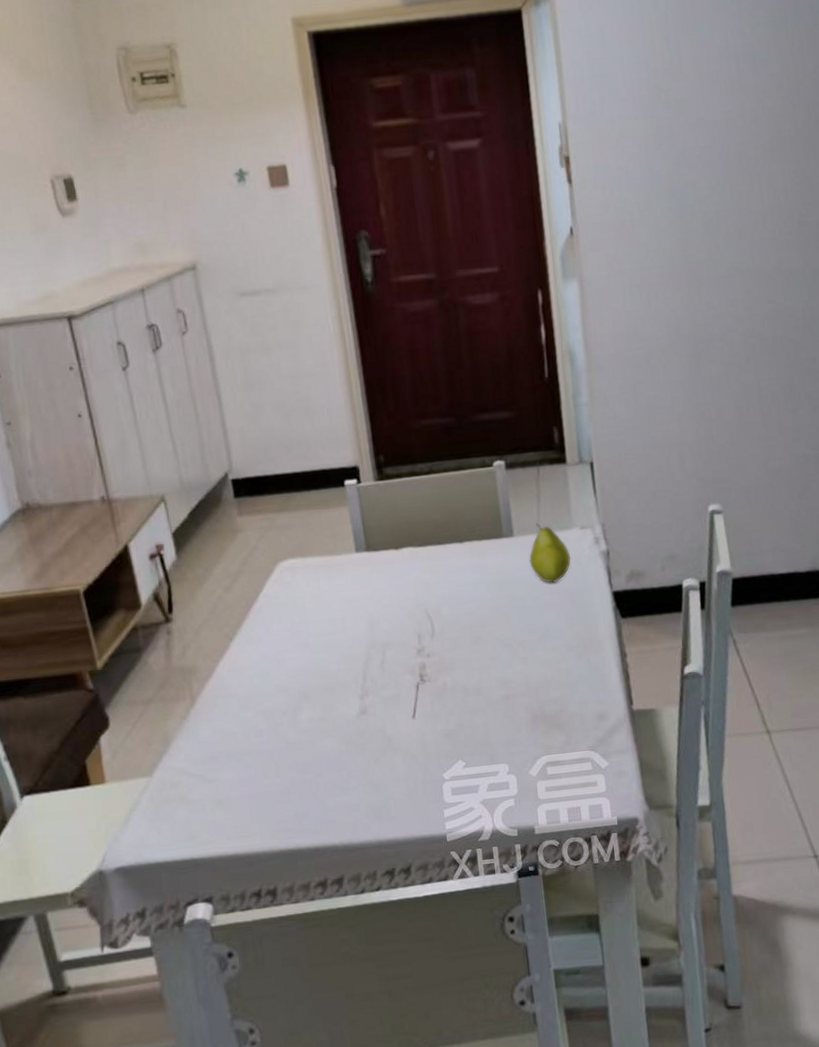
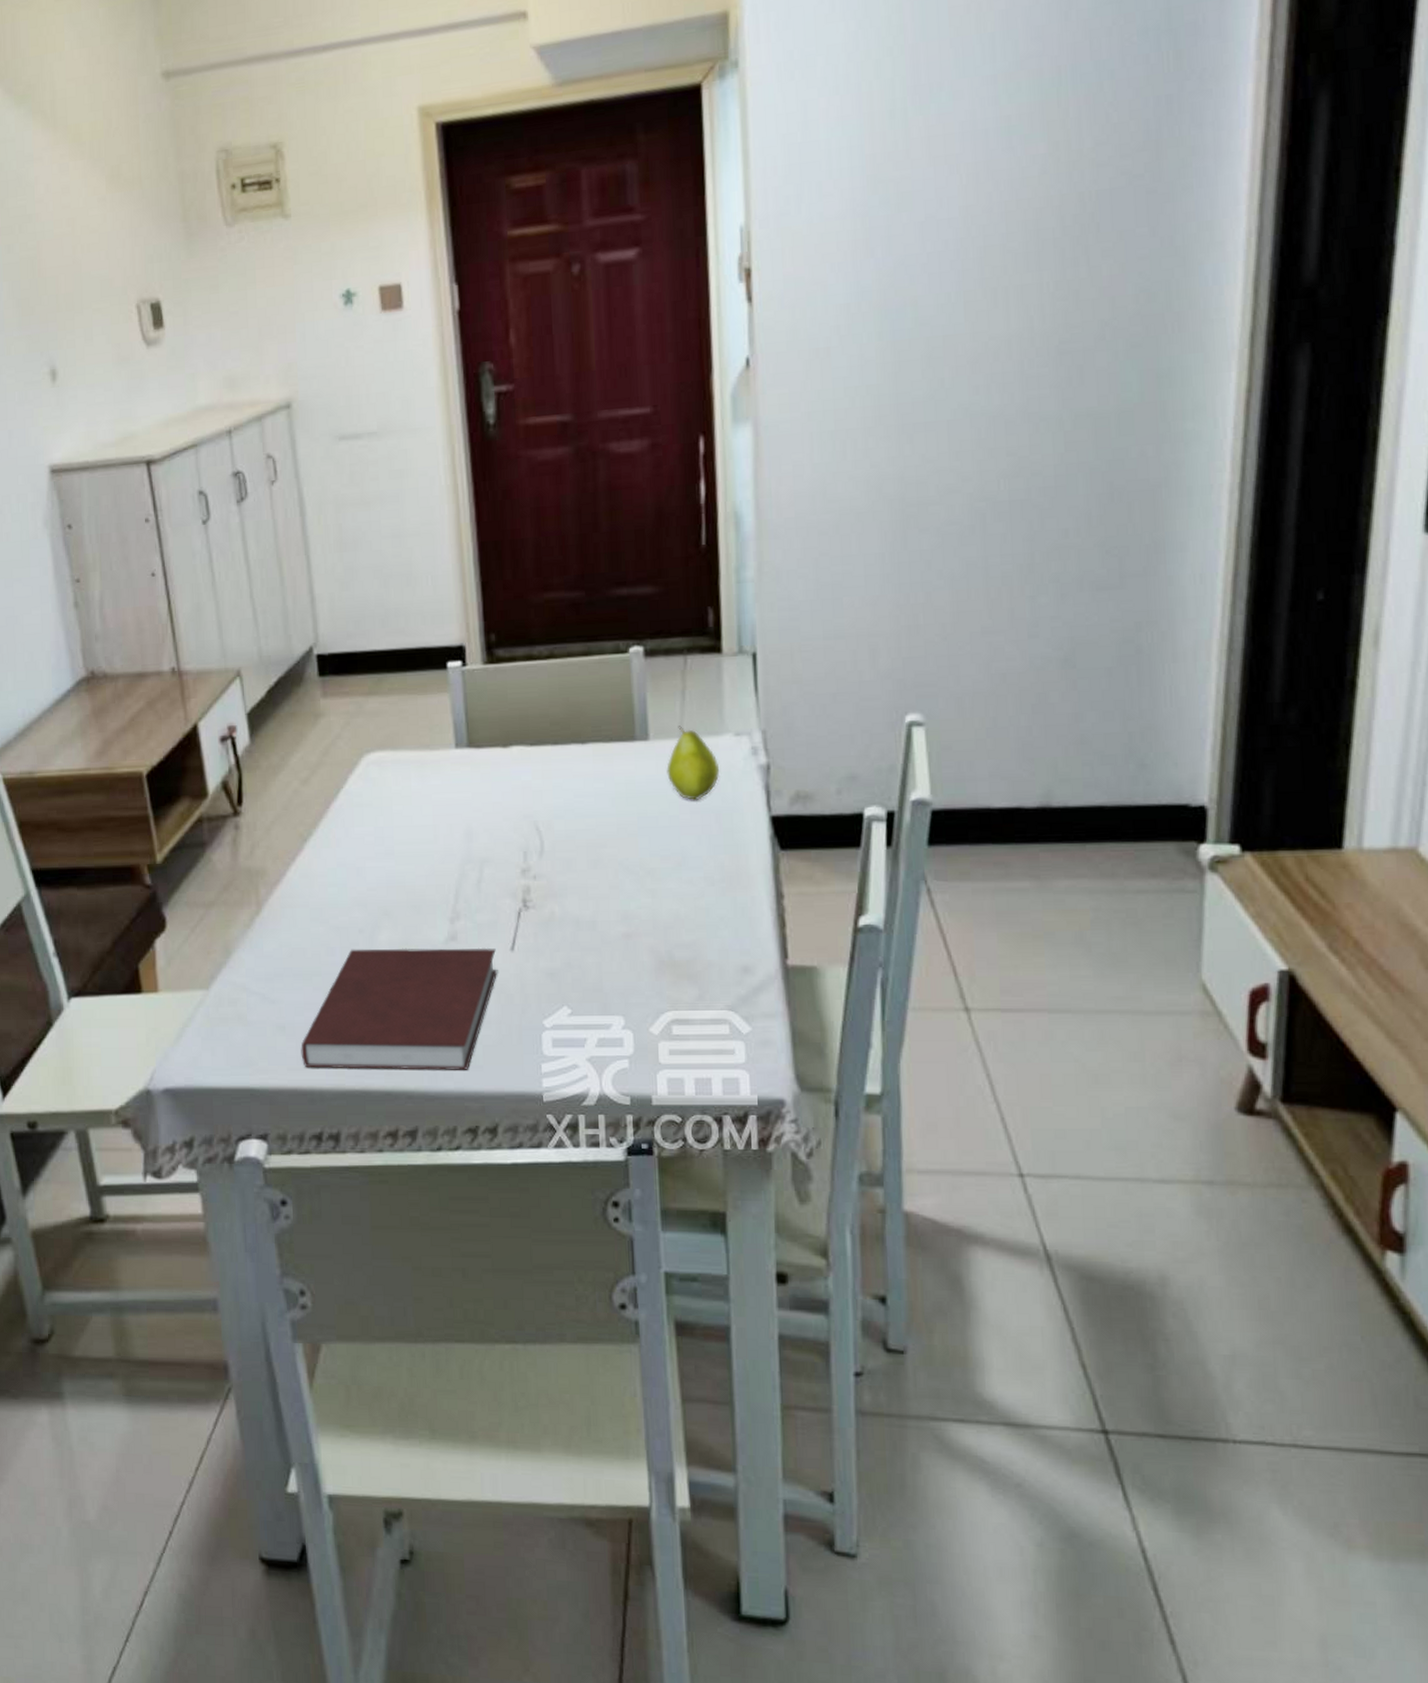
notebook: none [237,717,403,835] -> present [300,947,498,1070]

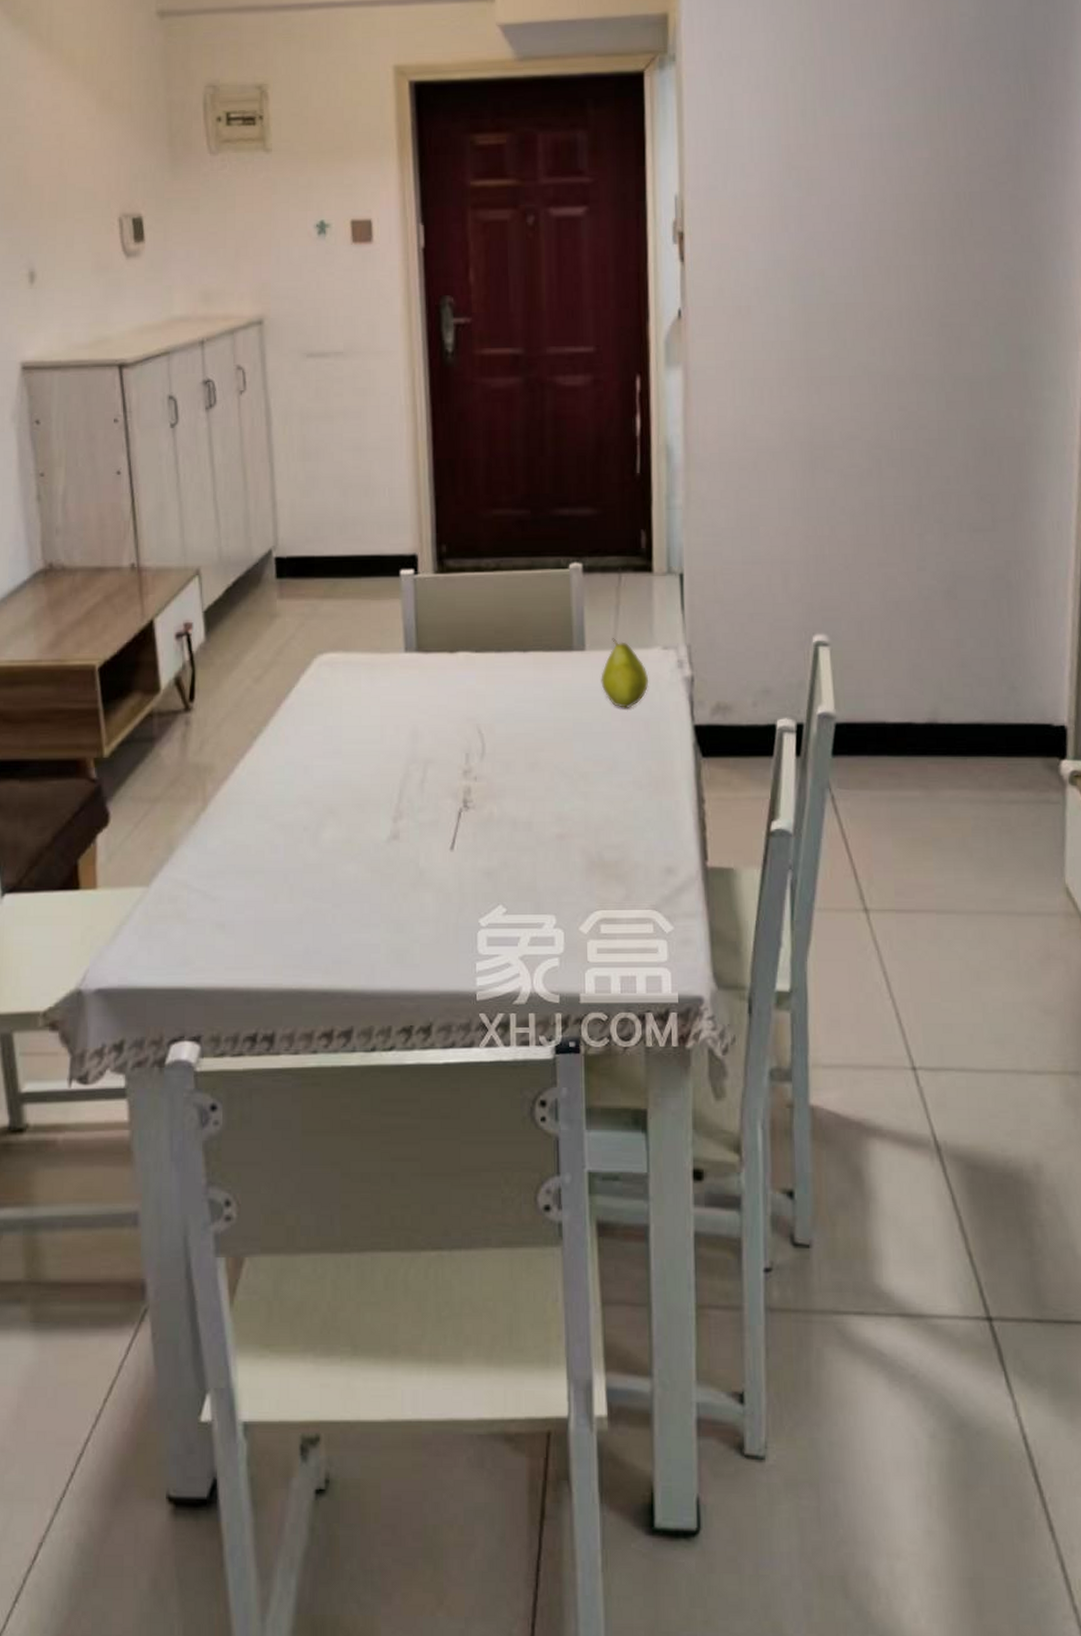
notebook: present [300,947,498,1070] -> none [239,846,437,969]

